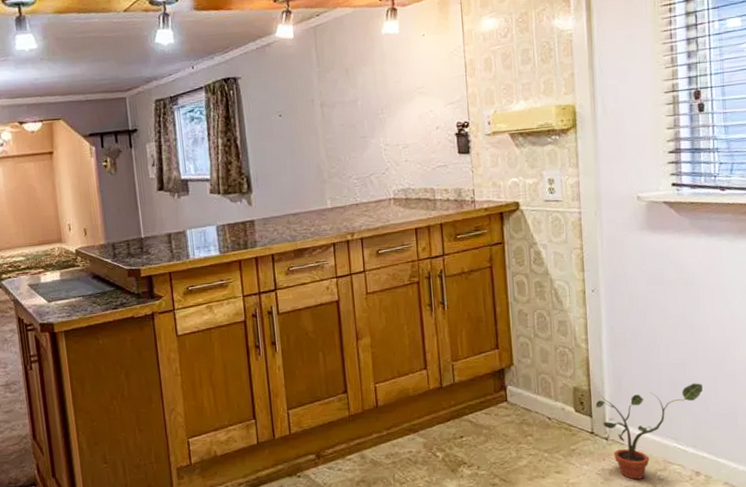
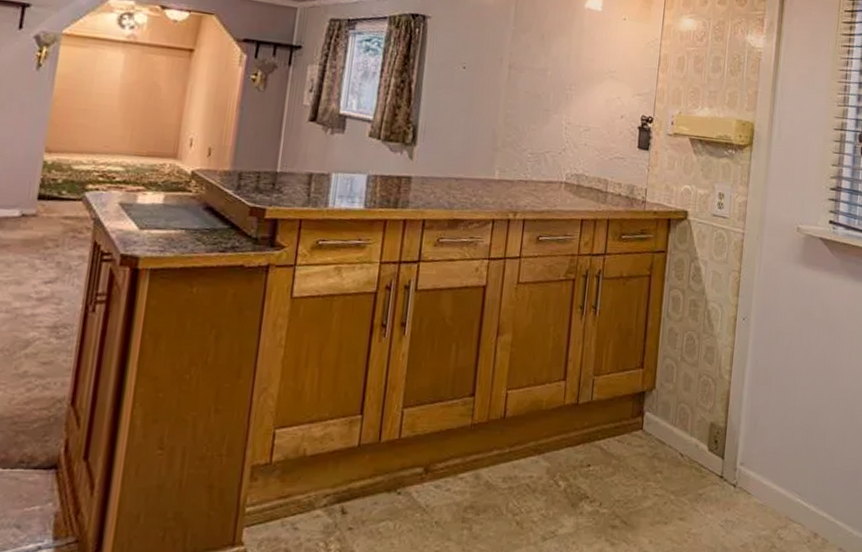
potted plant: present [595,383,703,480] -> none [729,434,832,536]

